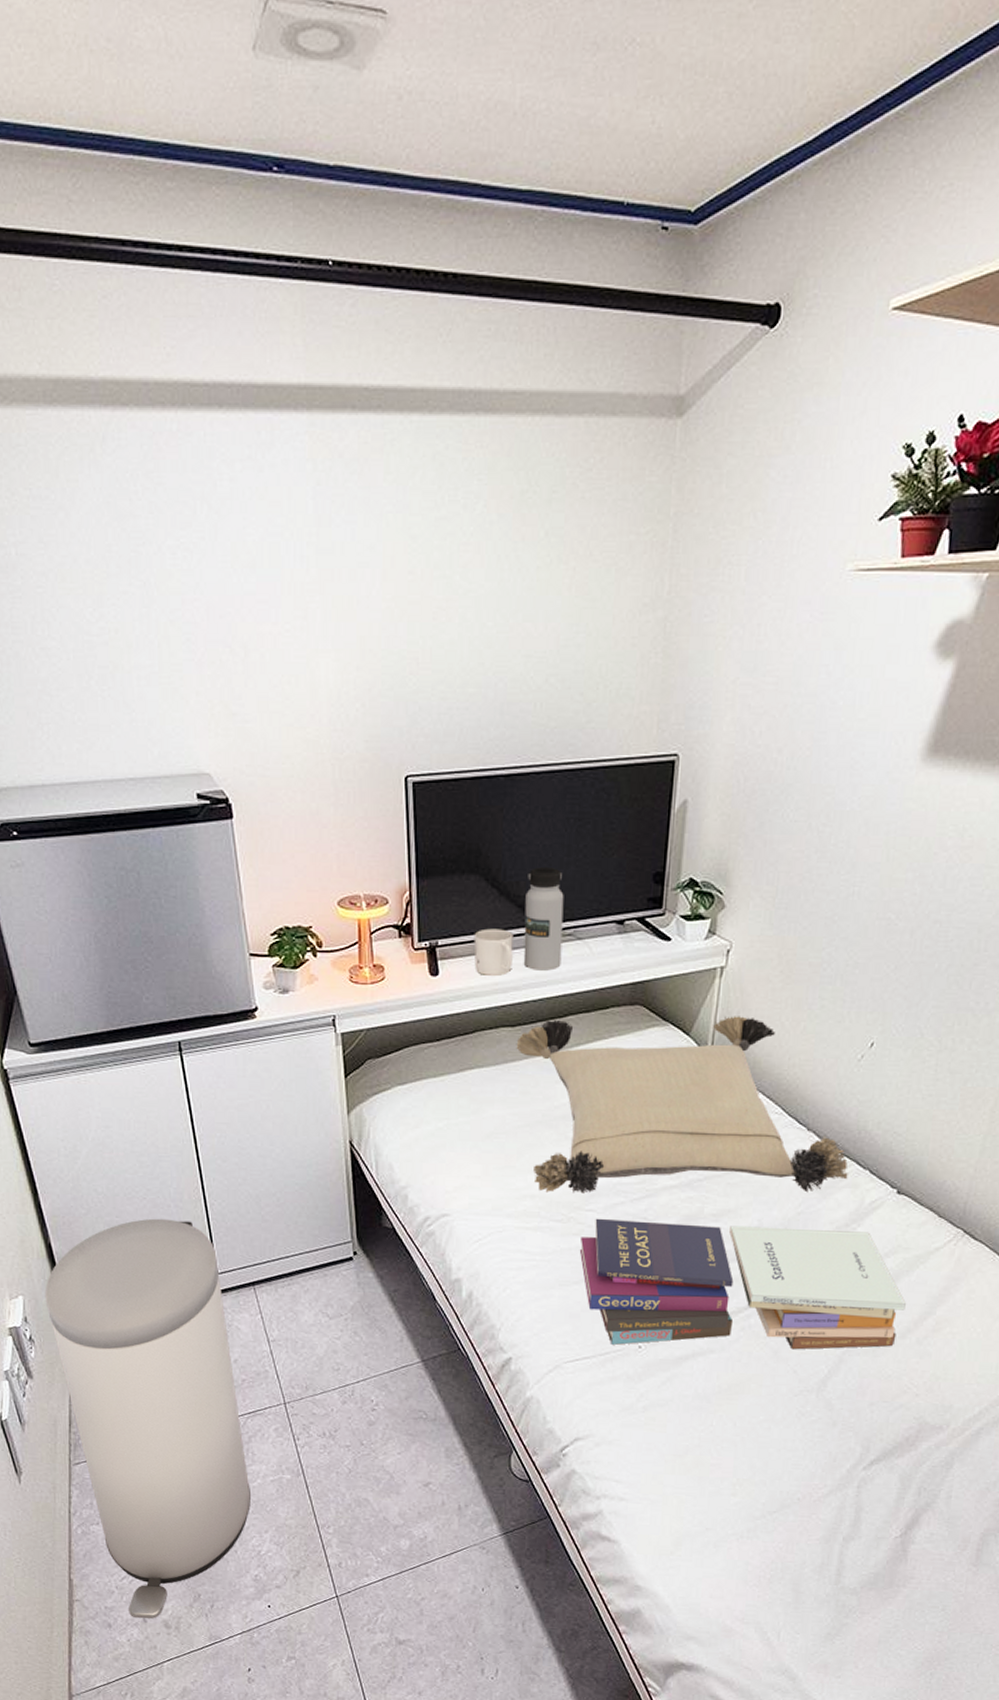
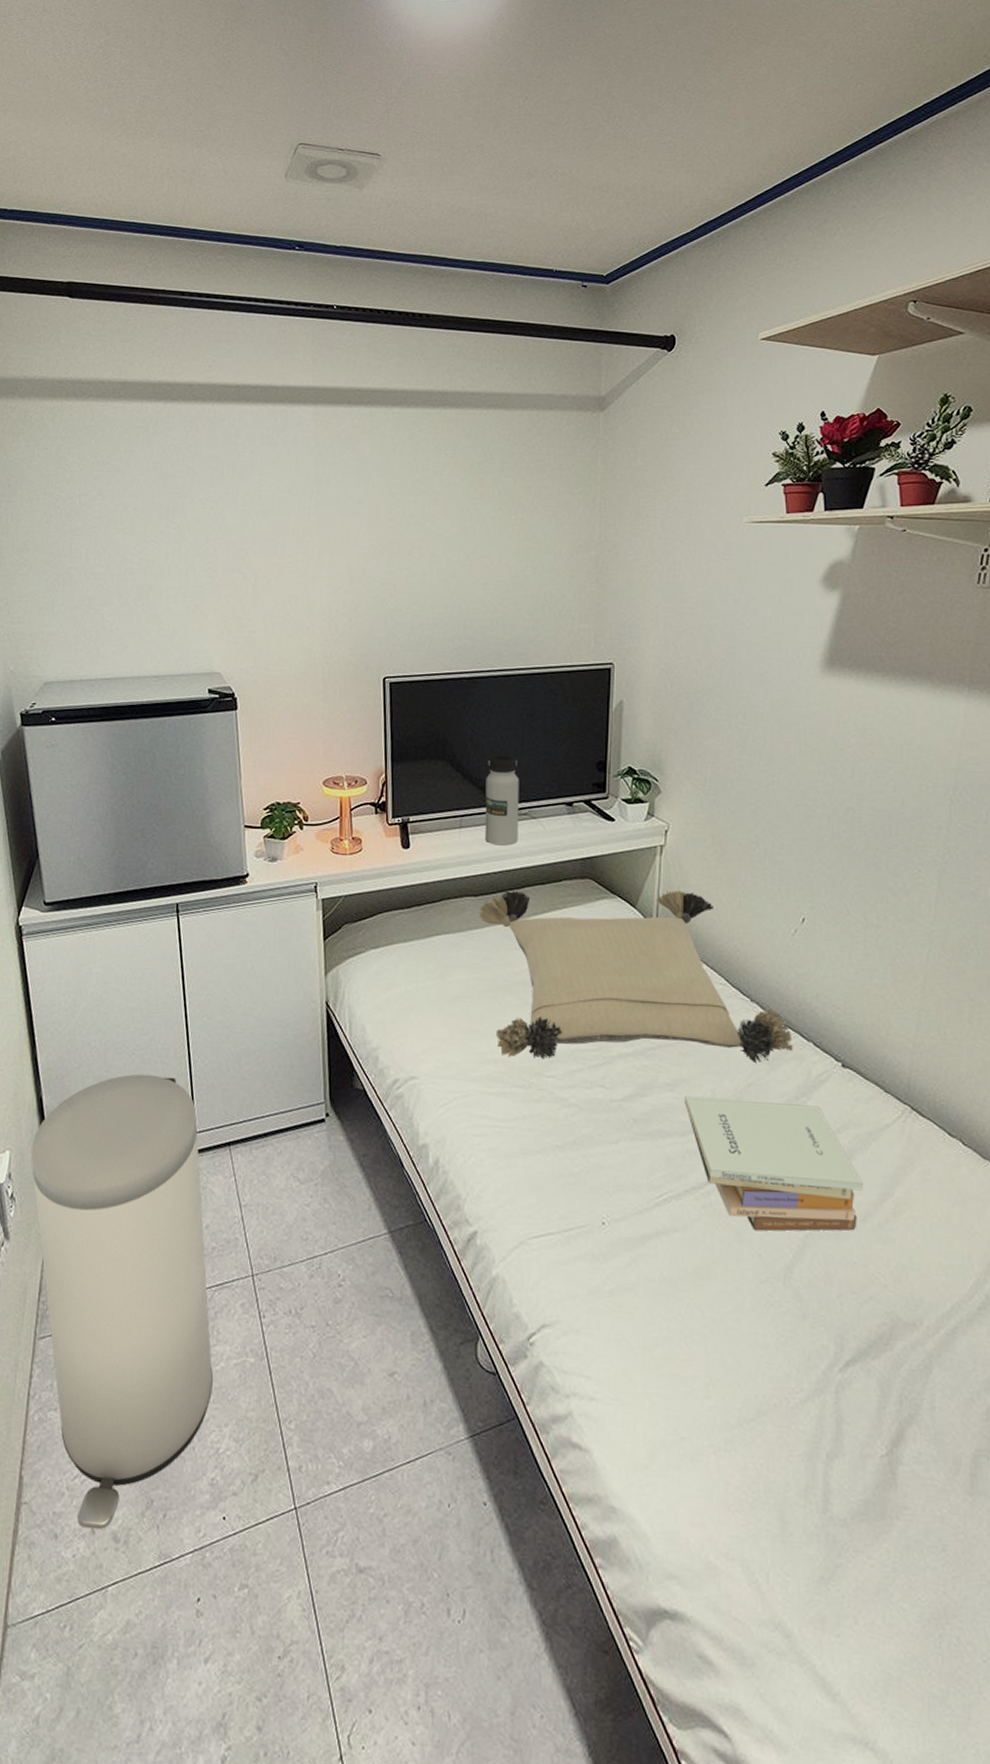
mug: present [473,928,513,977] -> none [441,807,476,851]
books: present [579,1218,734,1345] -> none [541,1084,693,1220]

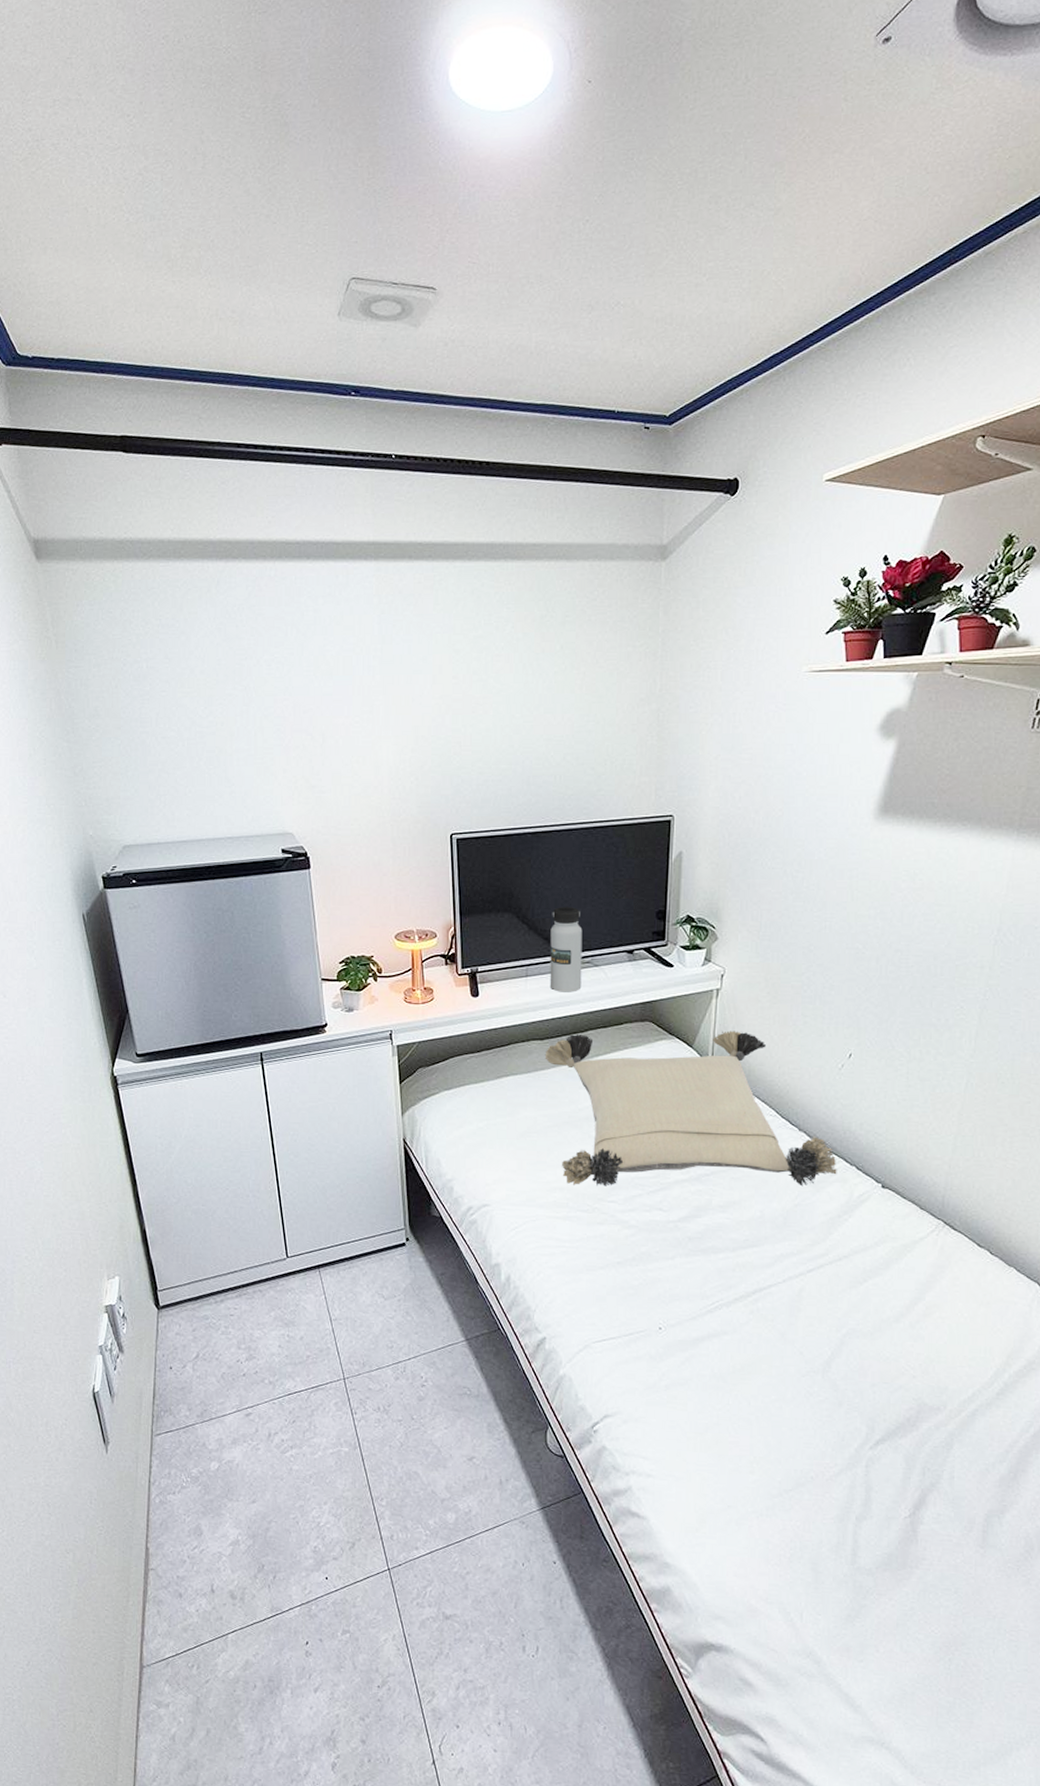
pedal bin: present [30,1074,213,1529] -> none [138,1207,312,1589]
books: present [685,1096,863,1231] -> none [736,1216,897,1332]

